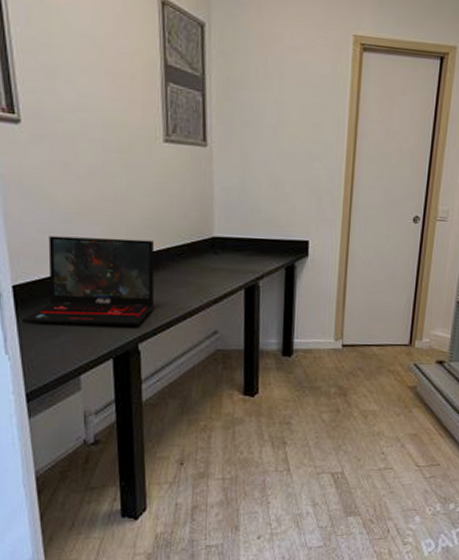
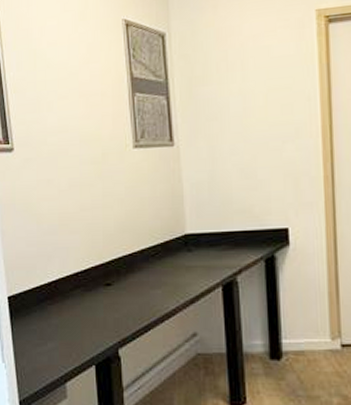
laptop: present [22,235,155,326] -> none [15,243,132,332]

